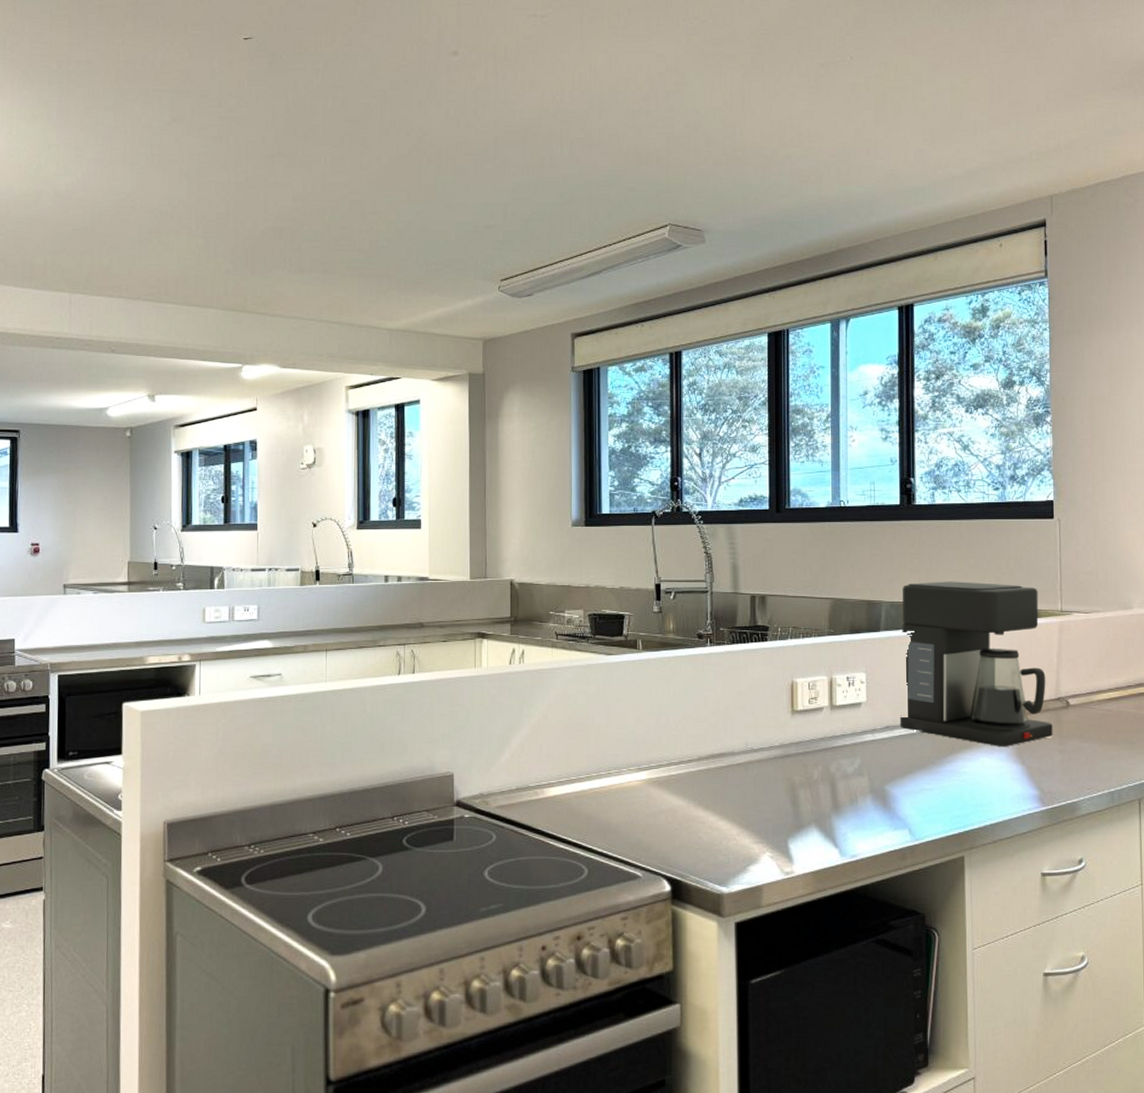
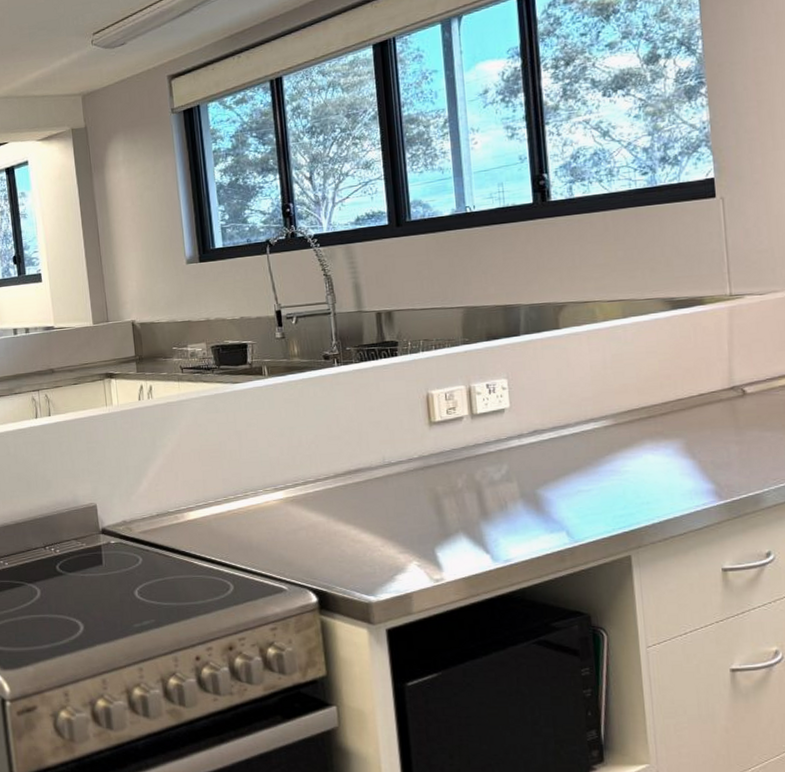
coffee maker: present [899,581,1053,746] -> none [541,272,728,442]

